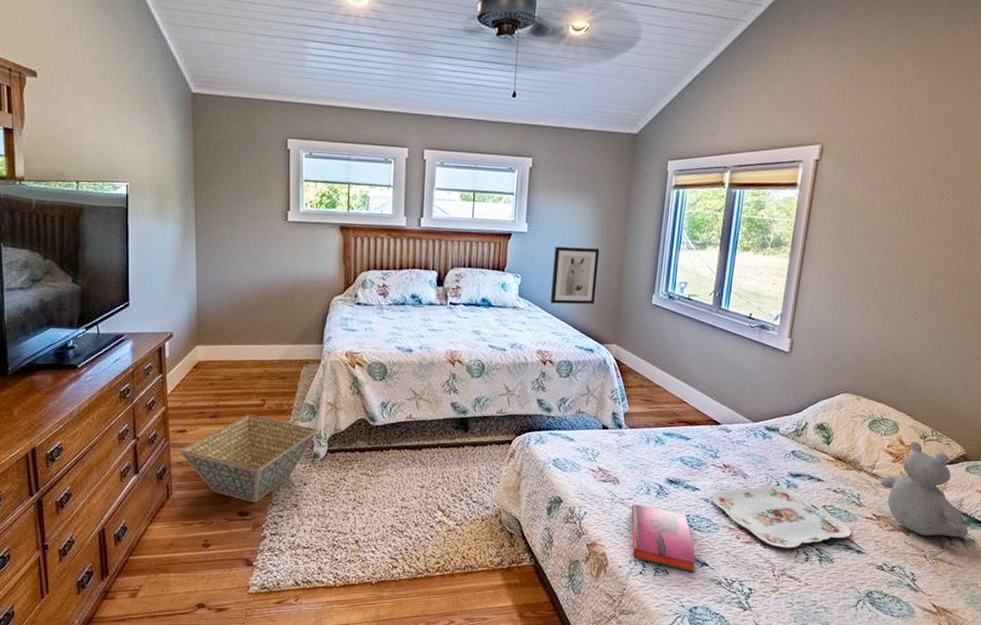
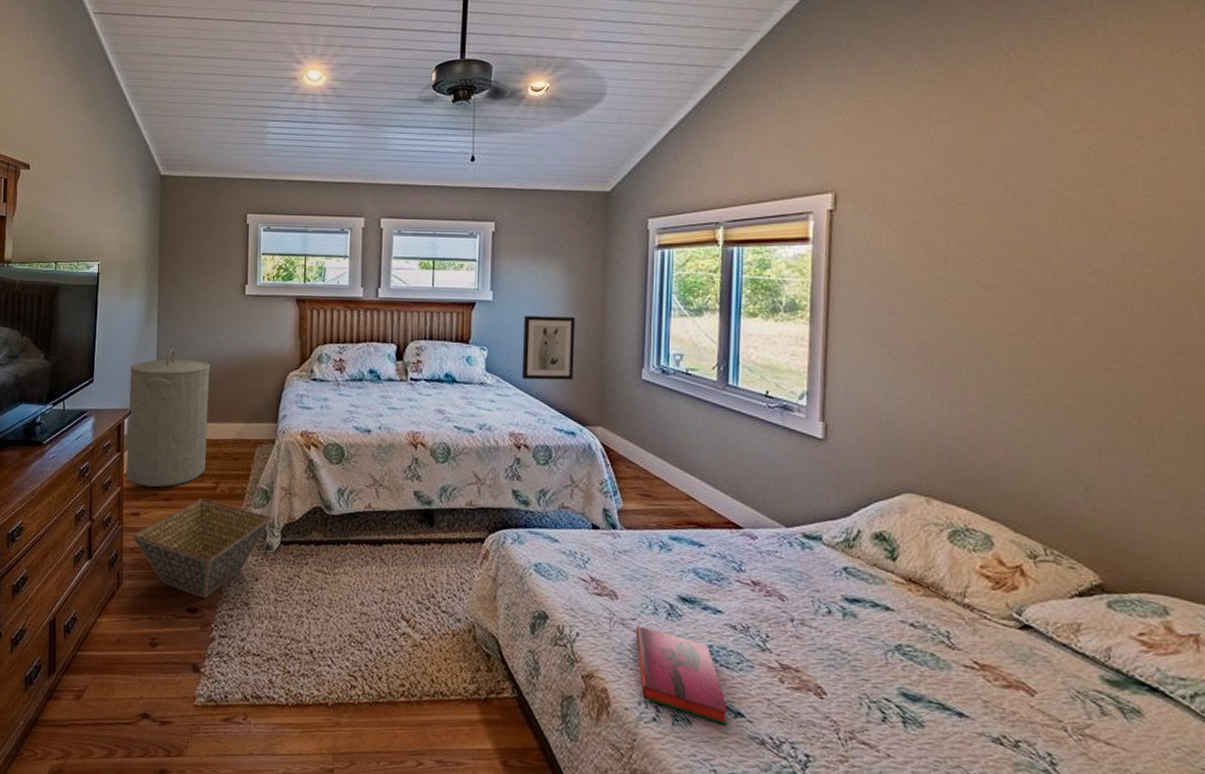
laundry hamper: none [168,272,254,406] -> present [126,347,211,487]
serving tray: present [711,484,852,548] -> none [739,610,946,702]
teddy bear: present [880,441,968,538] -> none [978,561,1128,706]

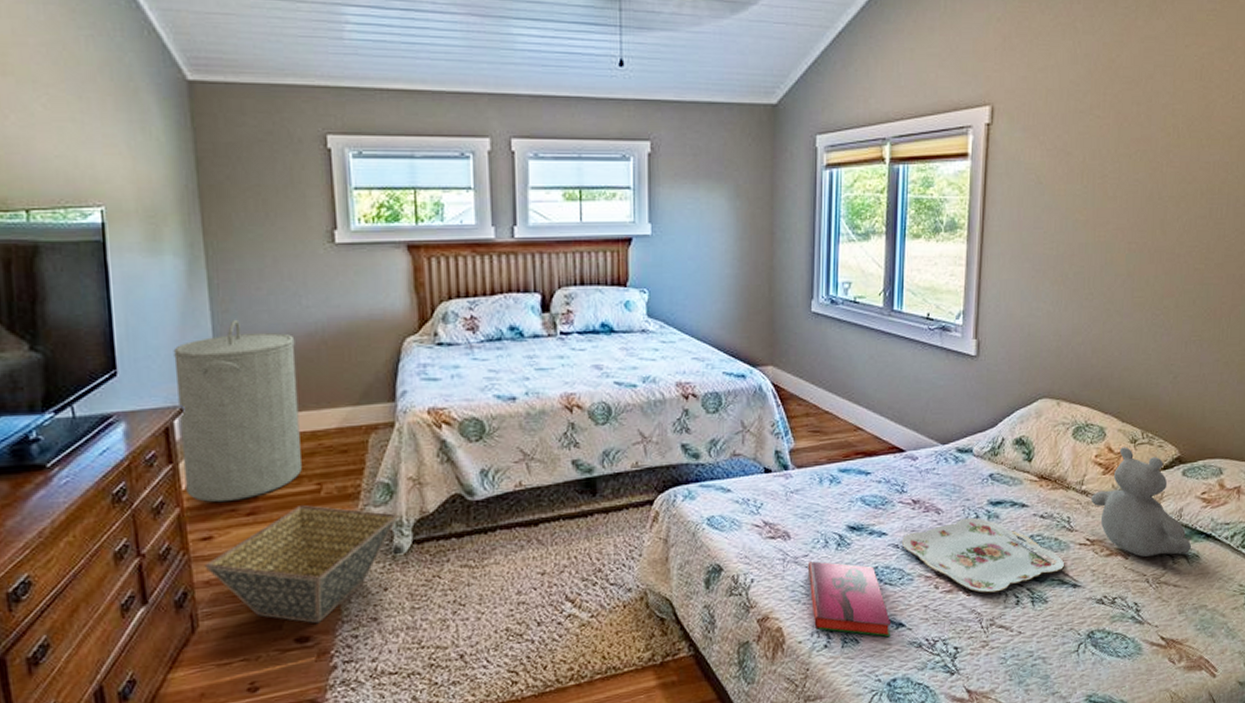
wall art: present [521,315,576,381] -> none [686,249,743,322]
serving tray: none [739,610,946,702] -> present [901,517,1065,593]
teddy bear: none [978,561,1128,706] -> present [1091,447,1191,557]

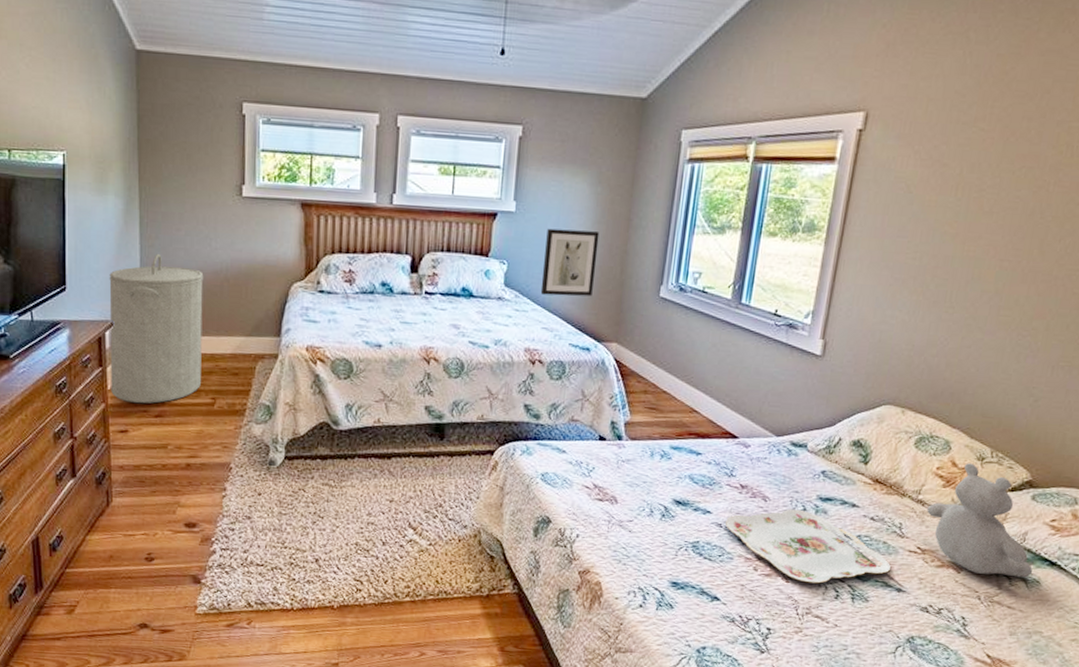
basket: present [204,505,398,624] -> none [120,415,274,514]
wall art: none [686,249,743,322] -> present [540,228,600,297]
hardback book: present [807,560,892,637] -> none [630,526,707,608]

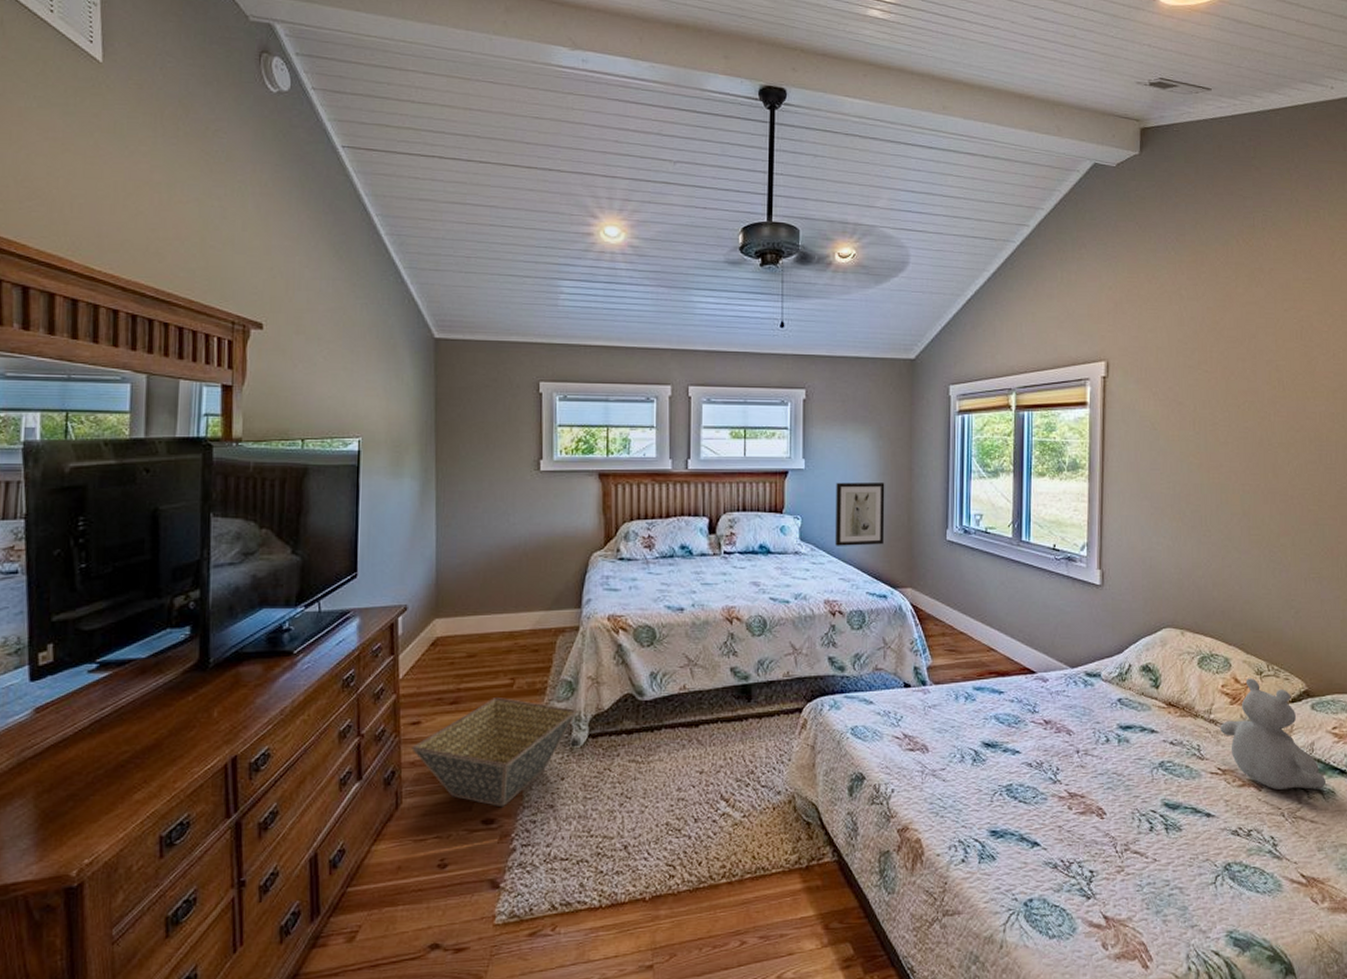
laundry hamper: present [109,253,204,404] -> none [402,532,502,692]
basket: none [120,415,274,514] -> present [411,698,577,808]
serving tray: present [725,509,891,584] -> none [1034,740,1197,817]

